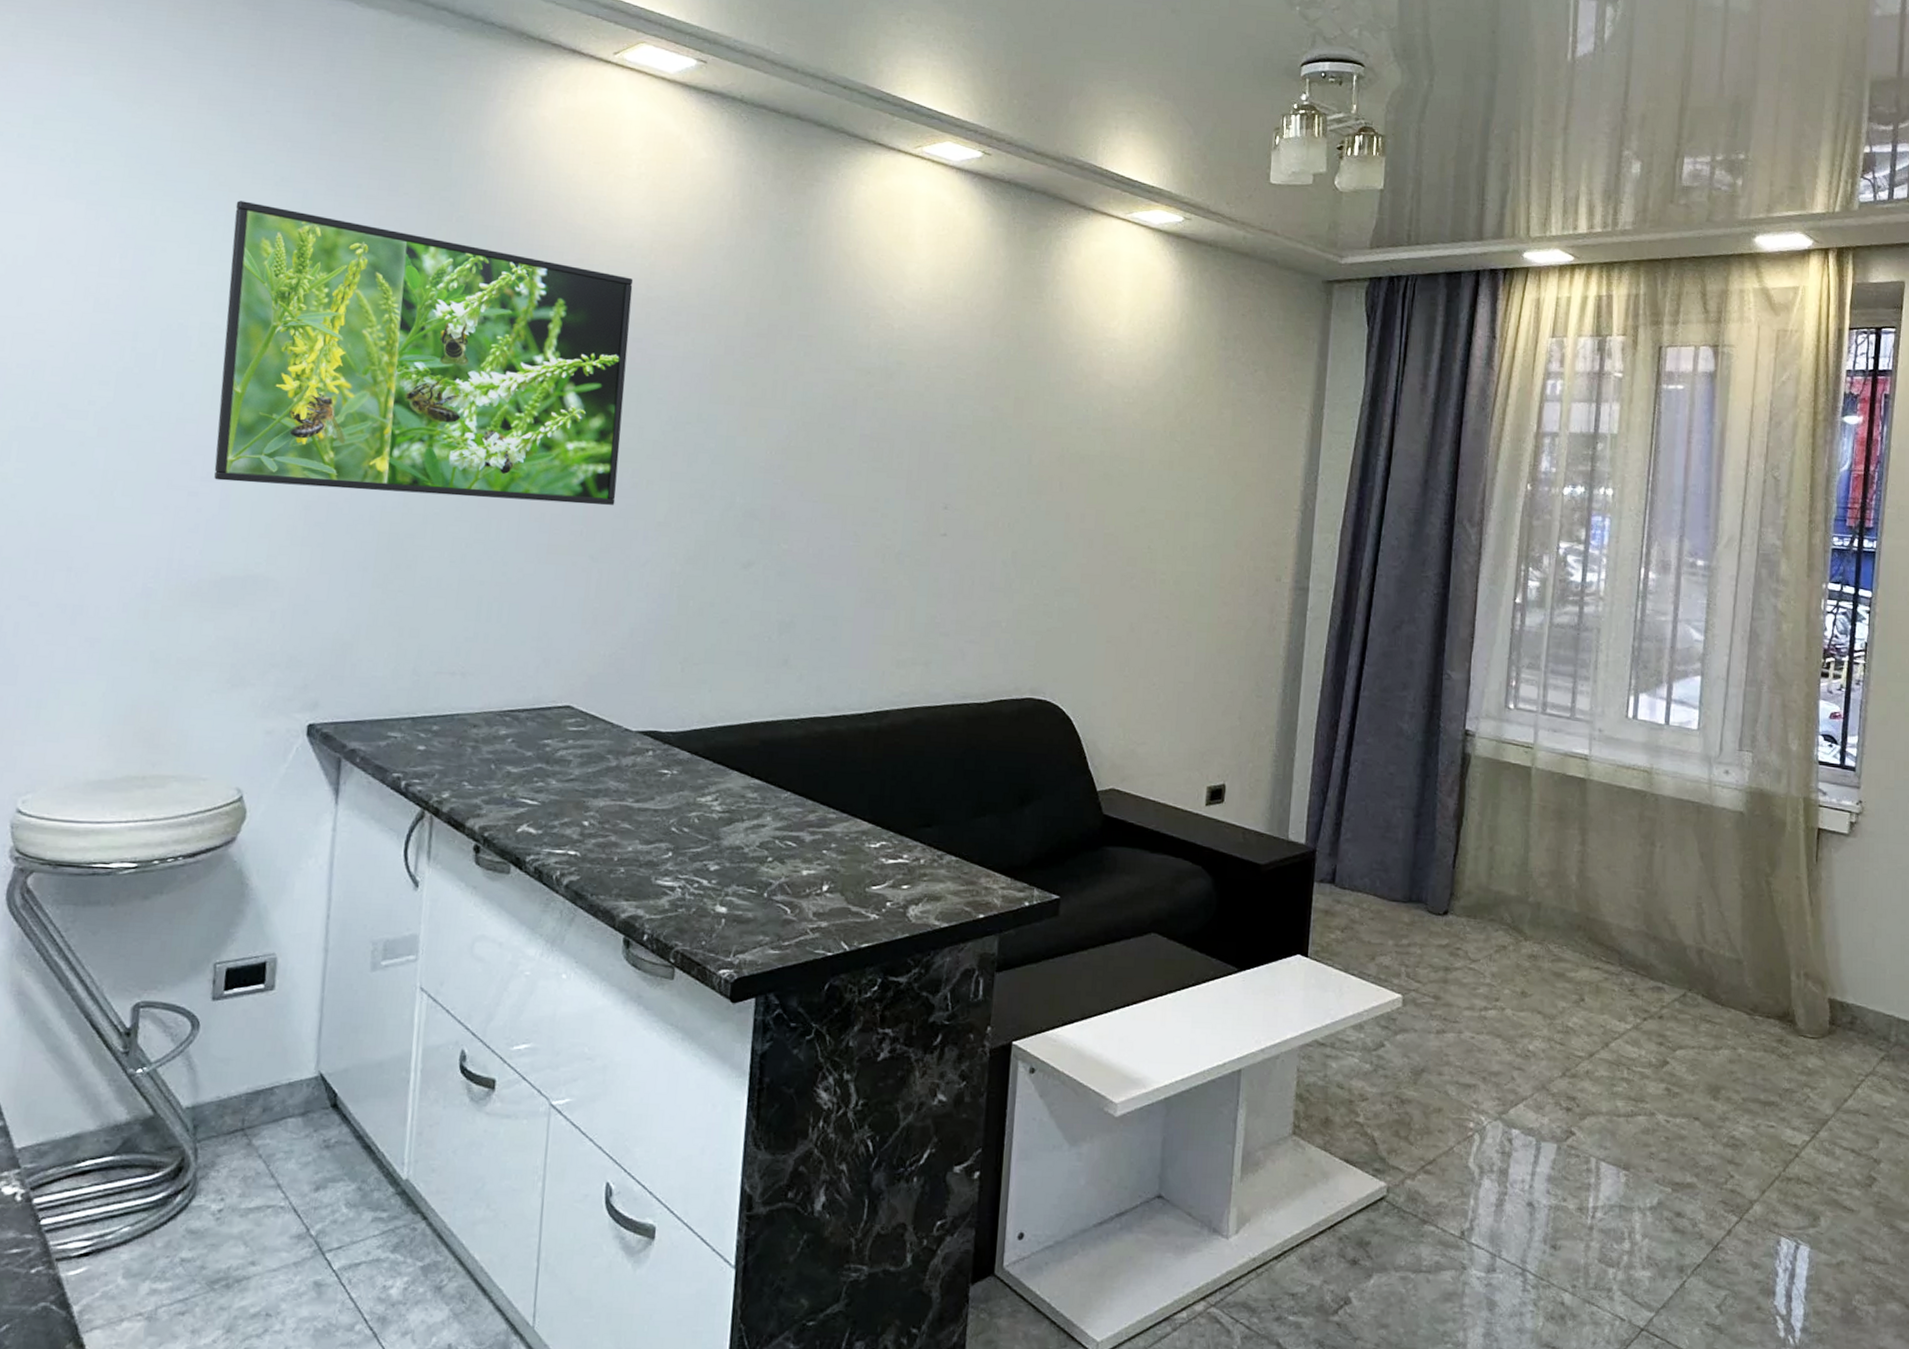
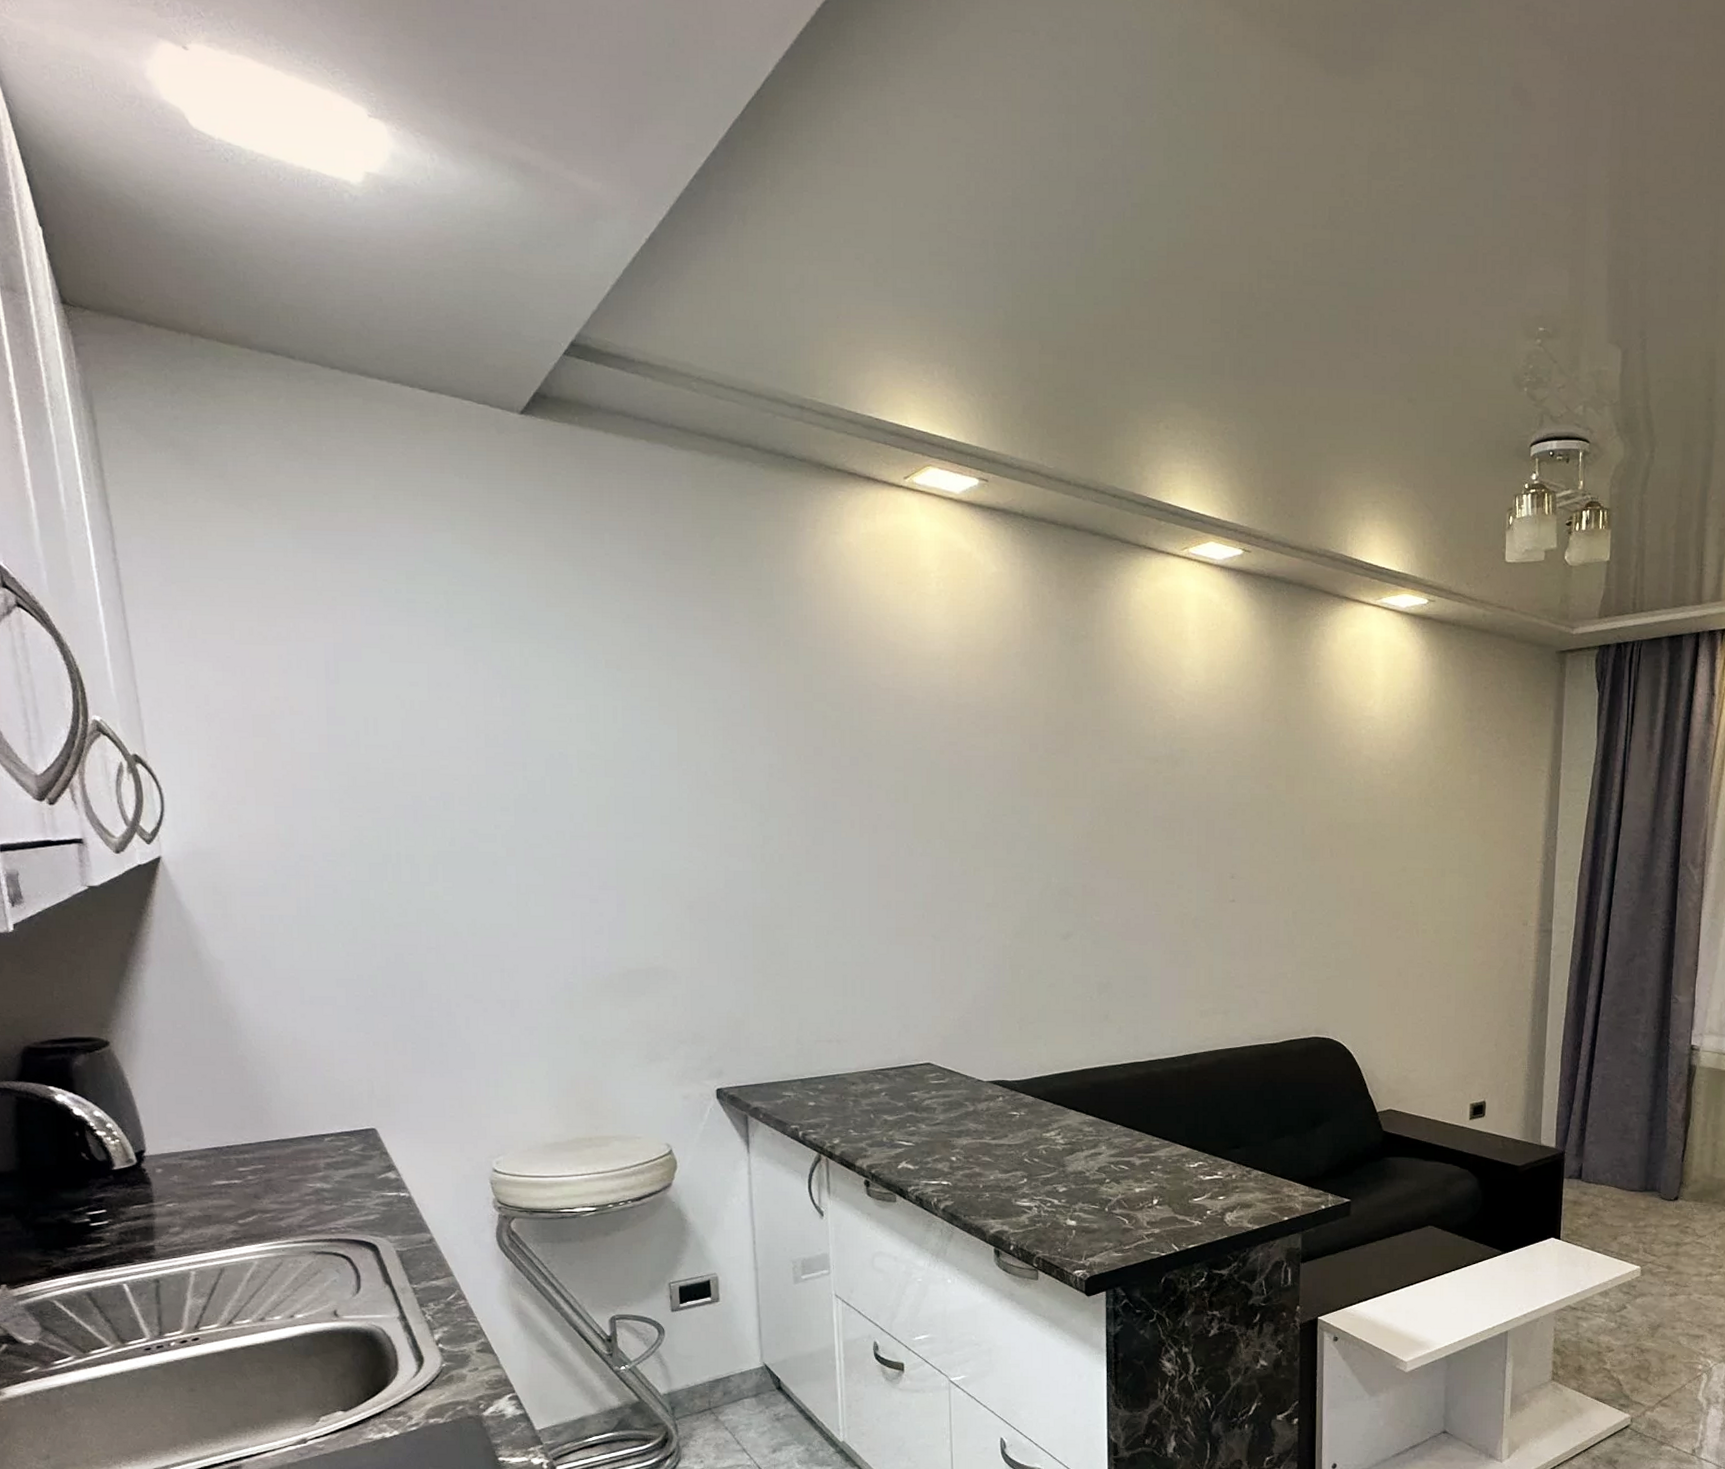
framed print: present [214,200,634,506] -> none [592,638,949,892]

